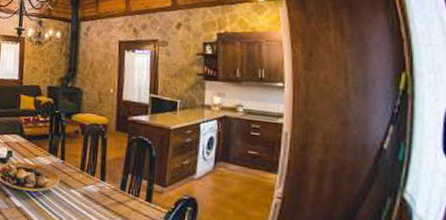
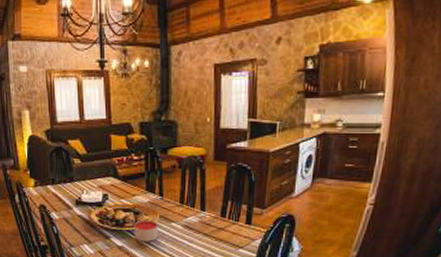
candle: none [33,182,58,207] -> present [134,220,159,242]

